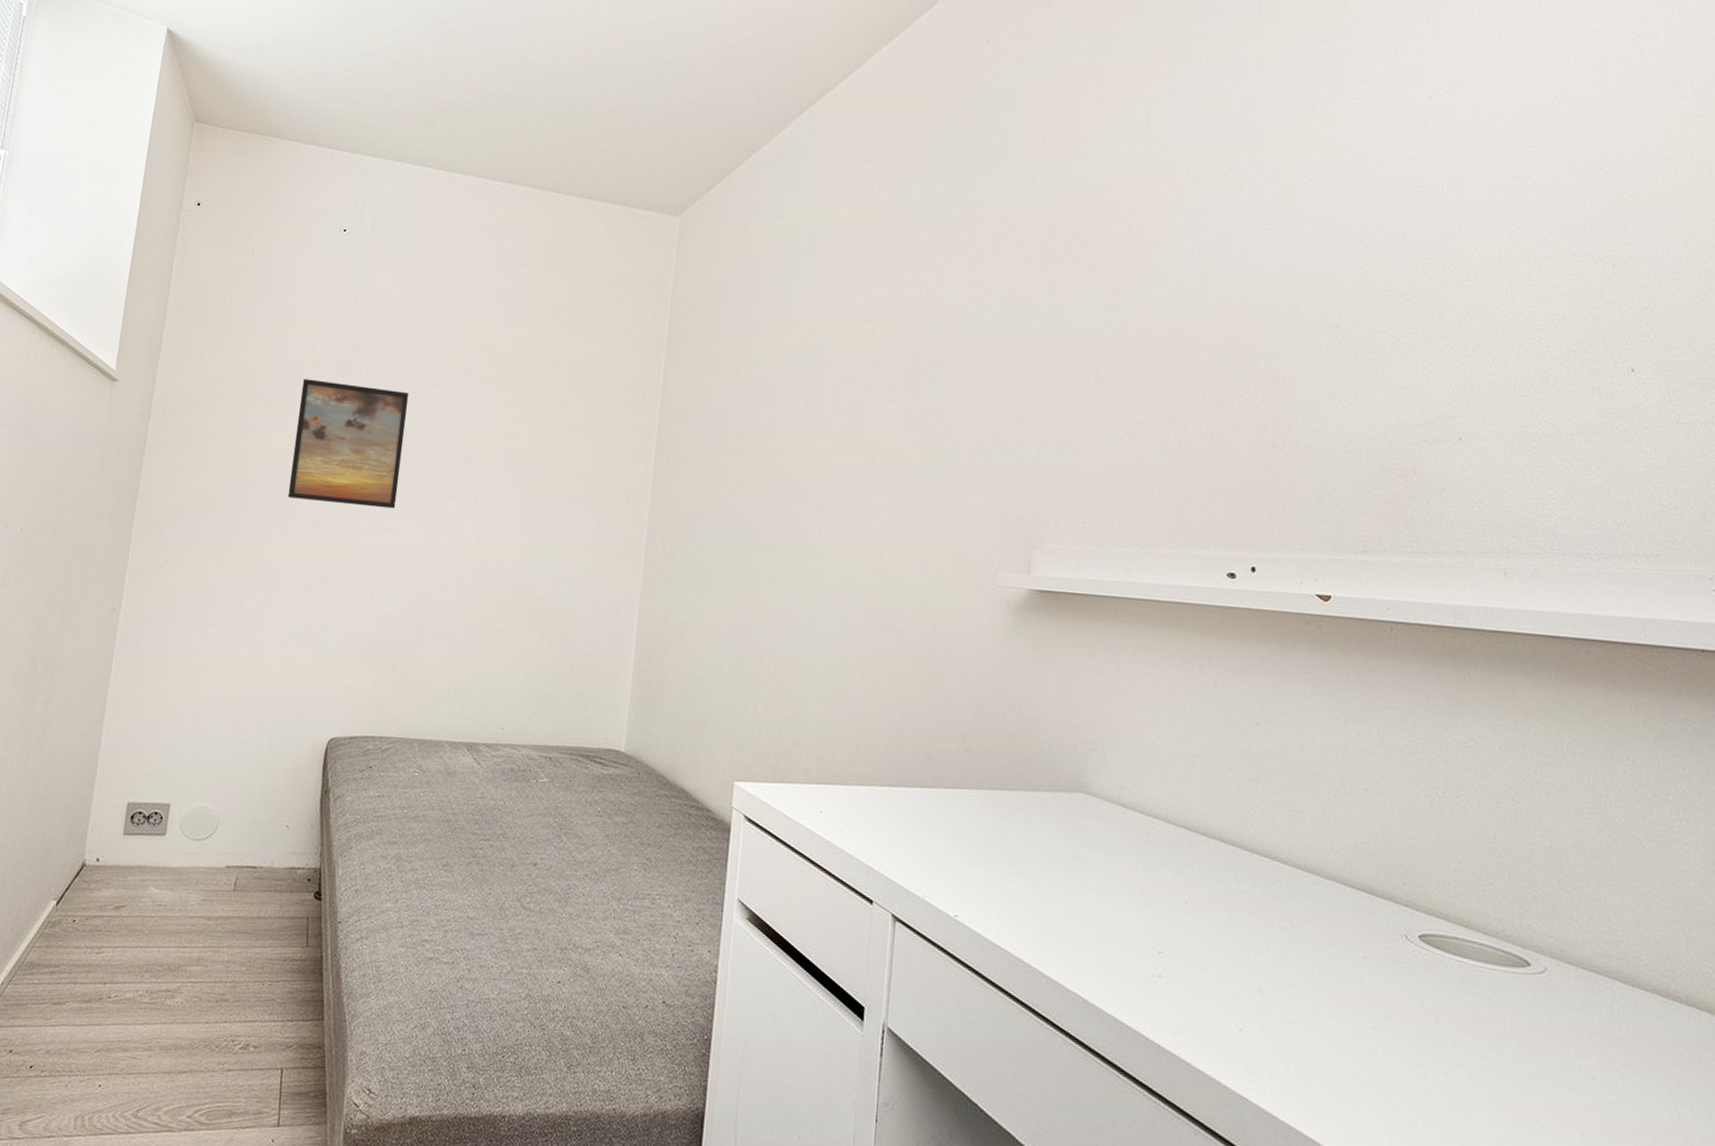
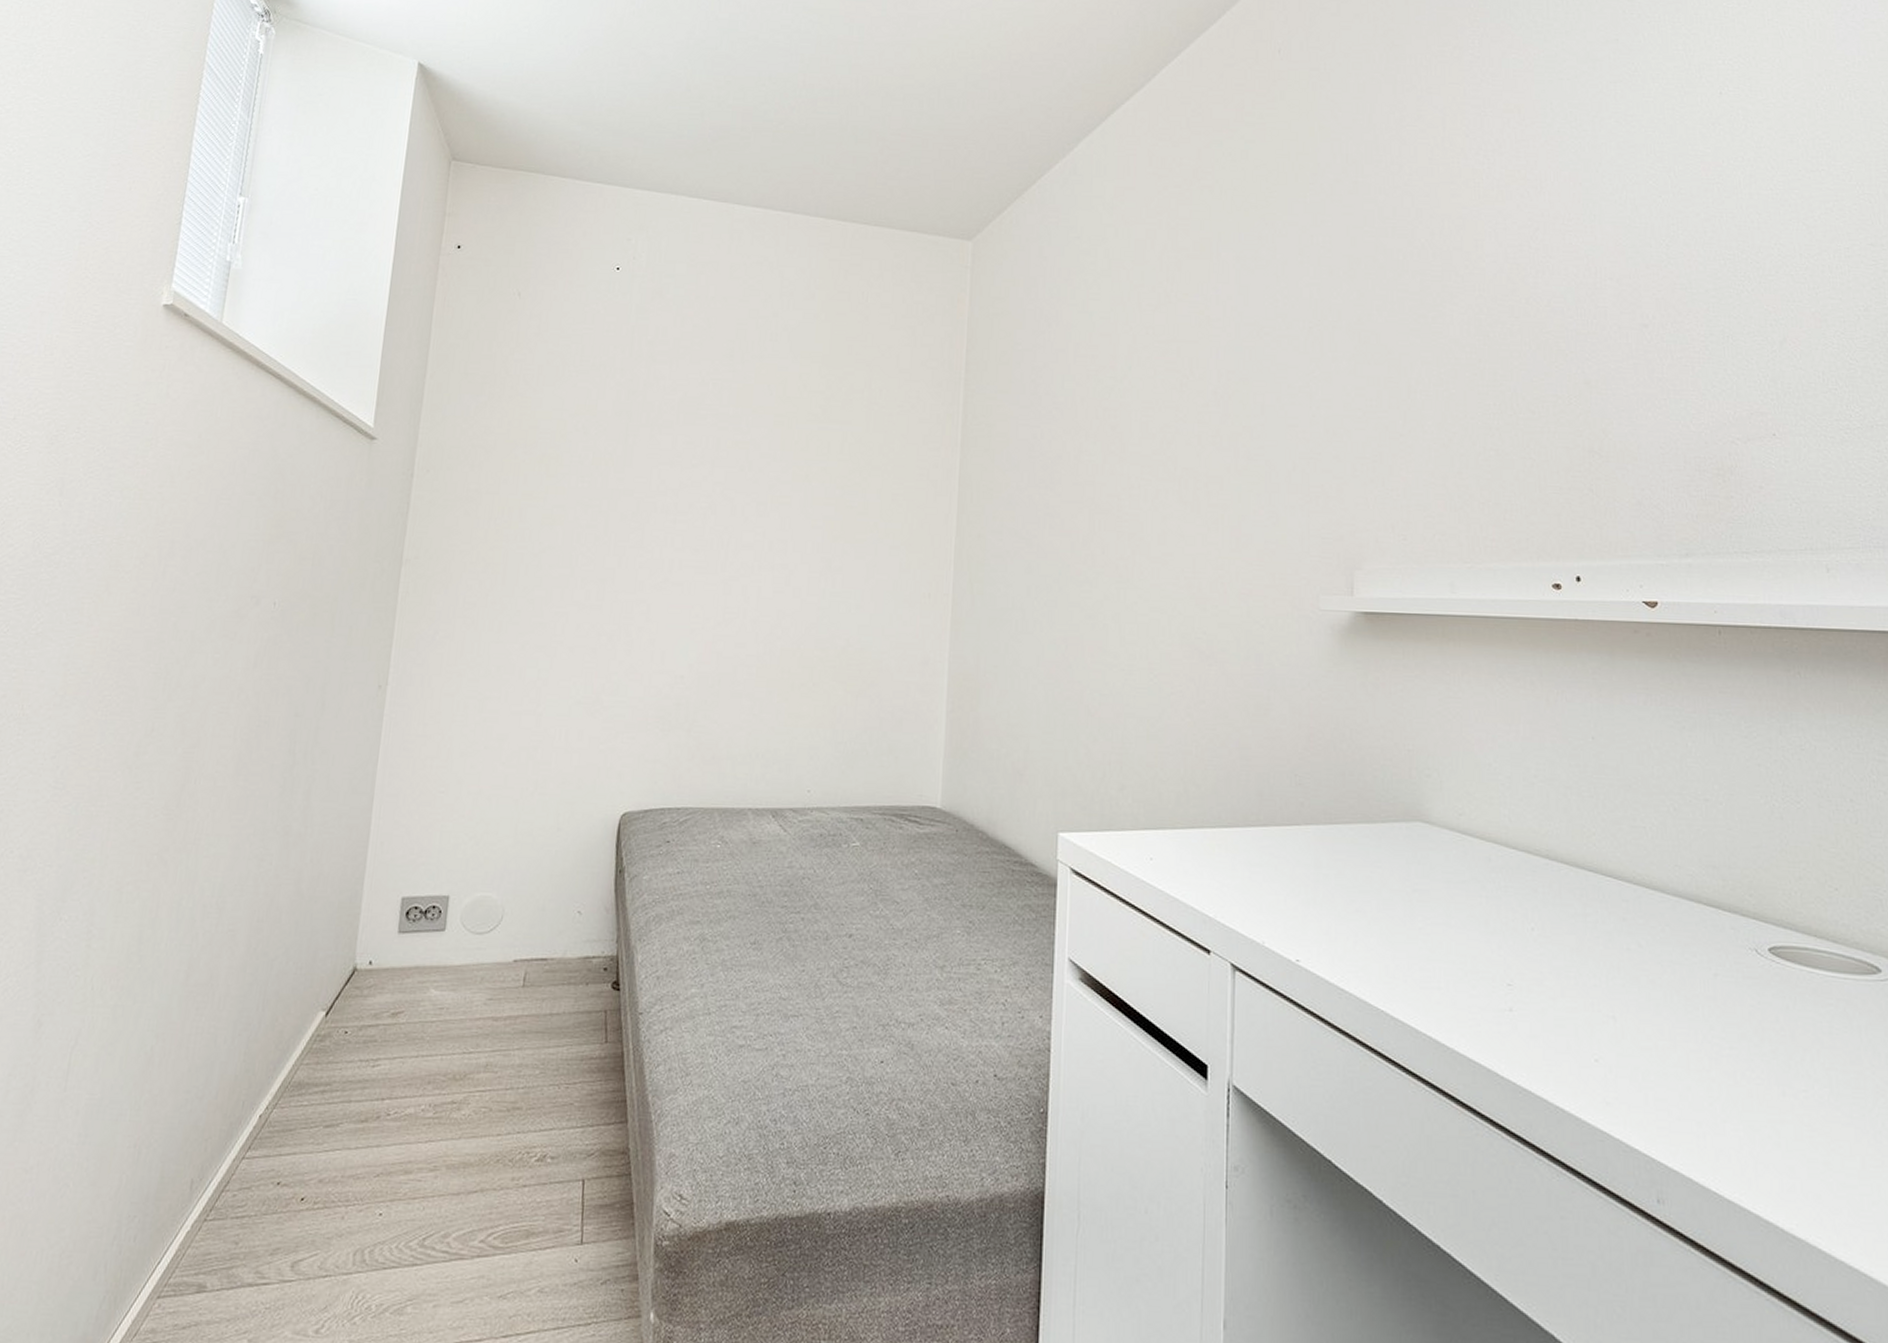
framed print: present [287,378,409,509] -> none [566,427,694,562]

